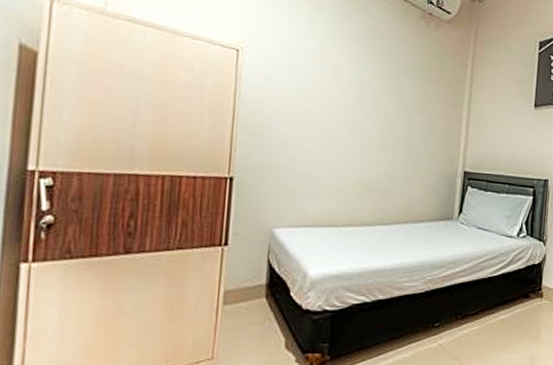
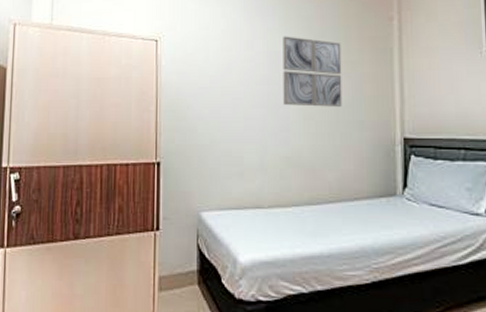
wall art: none [364,67,422,139] -> present [283,36,343,107]

